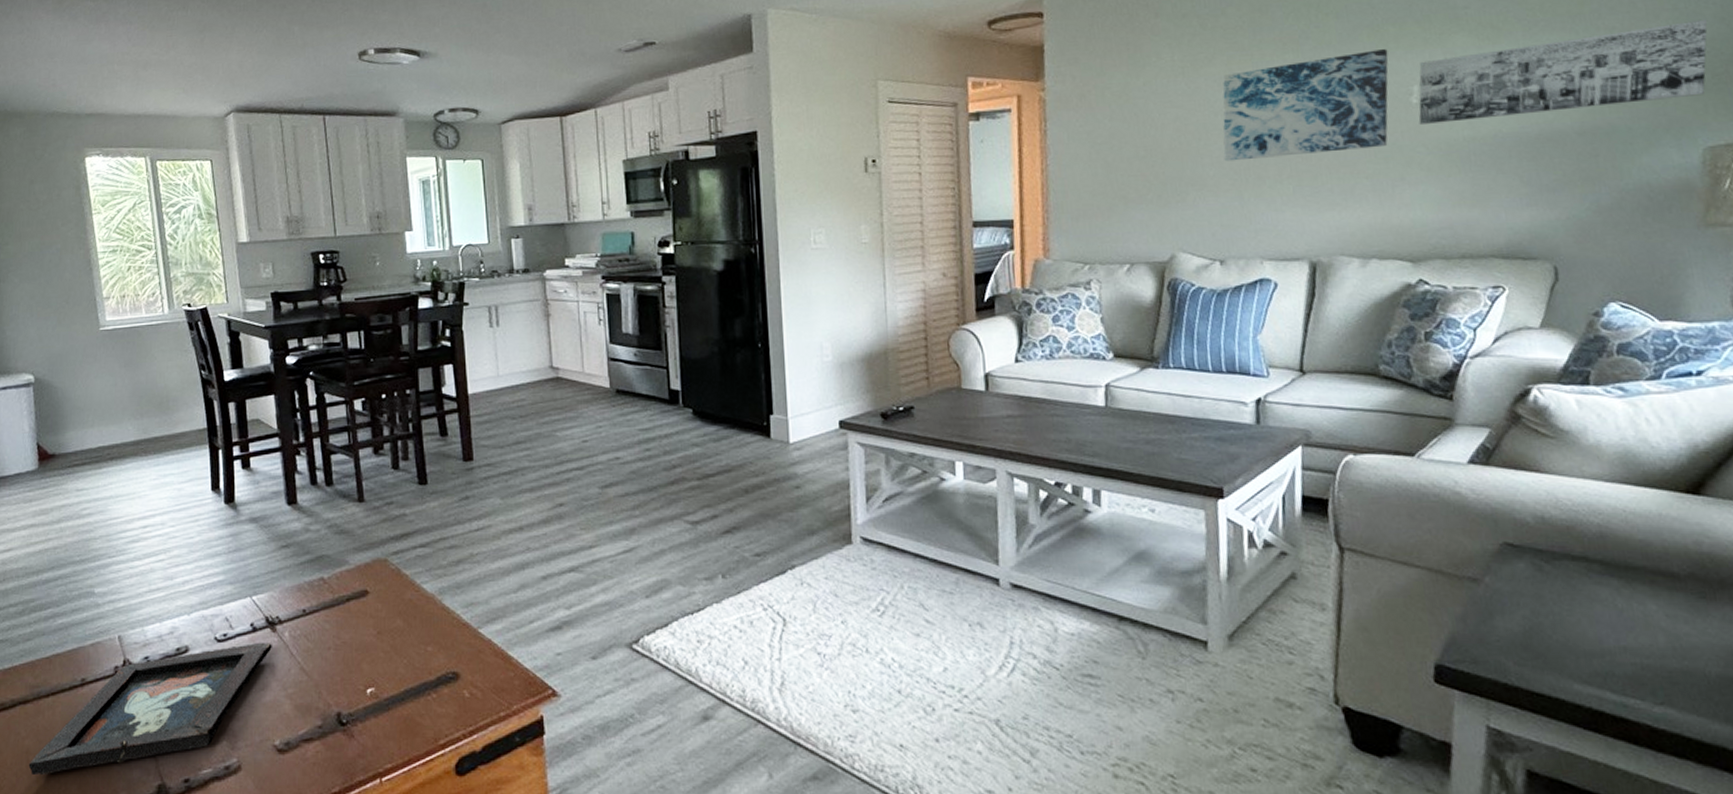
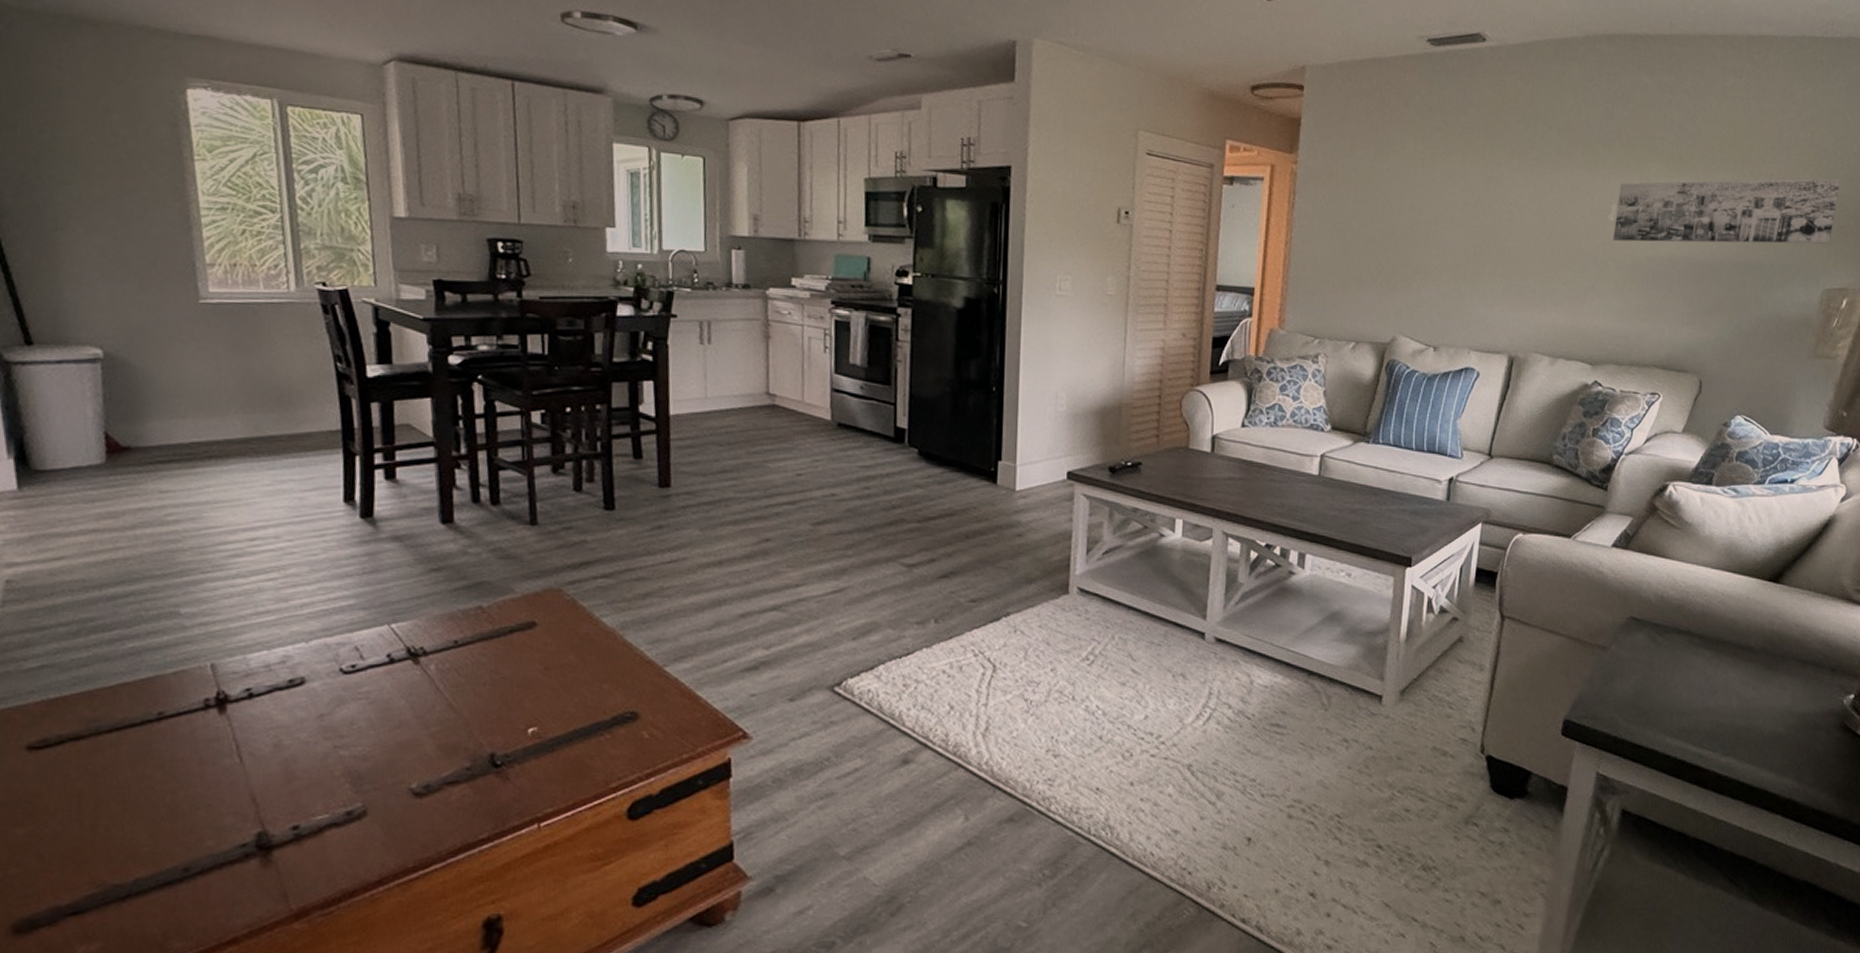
decorative tray: present [28,642,272,776] -> none [80,675,413,824]
wall art: present [1222,49,1389,162] -> none [1448,166,1596,258]

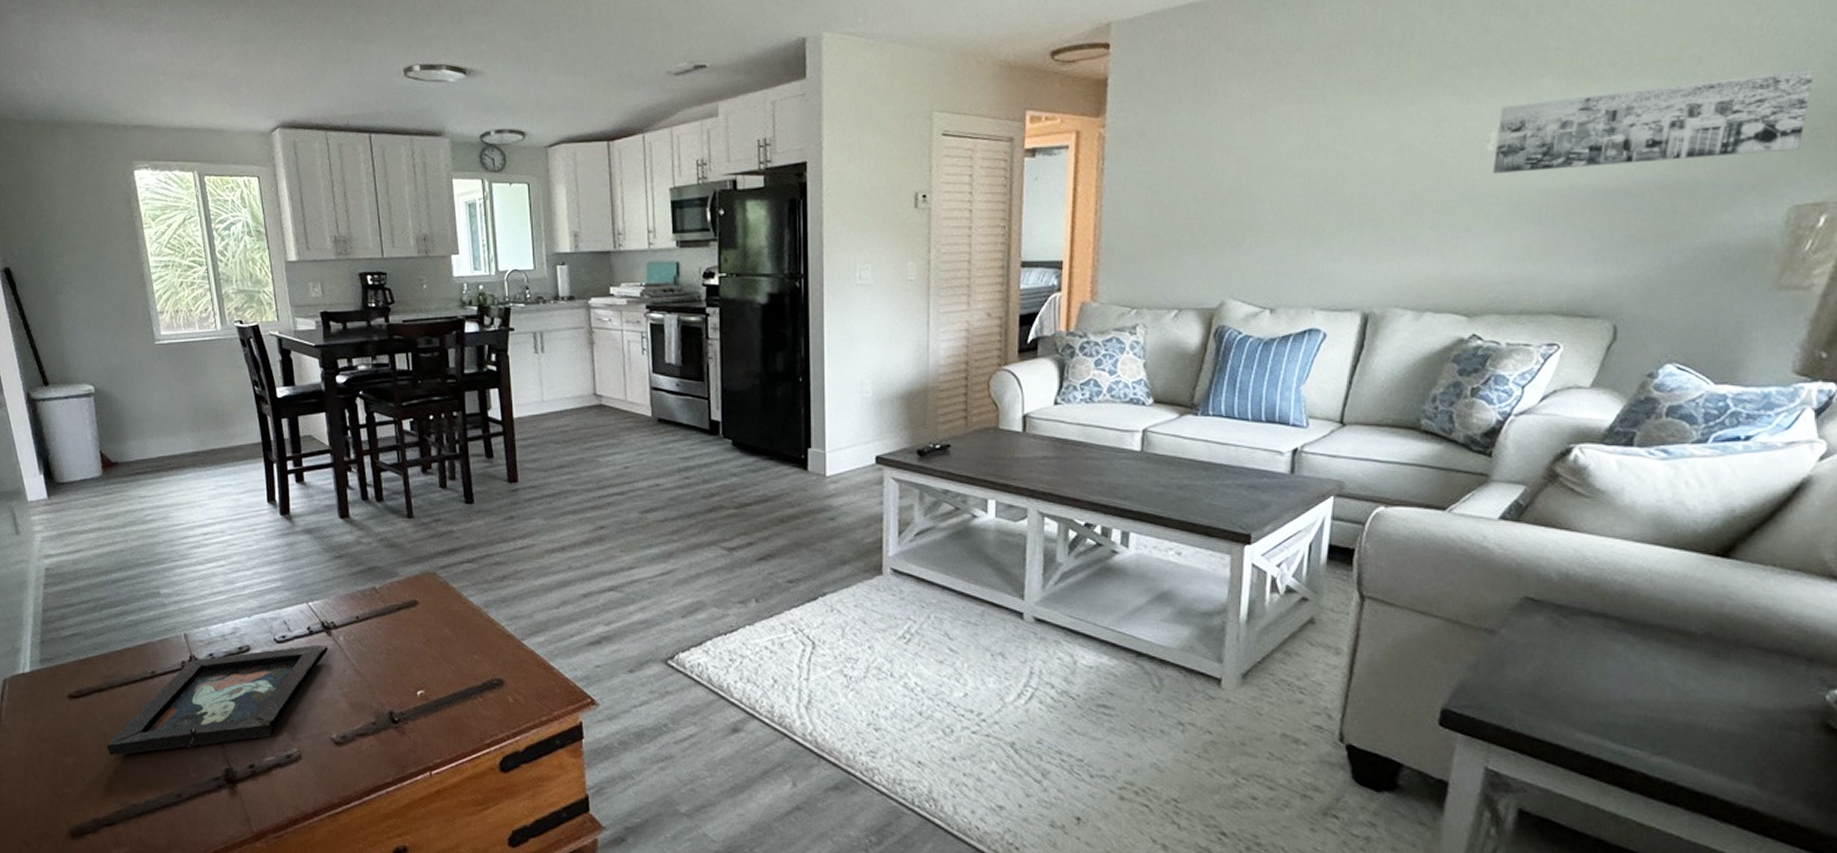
decorative tray: none [80,675,413,824] -> present [106,644,328,757]

